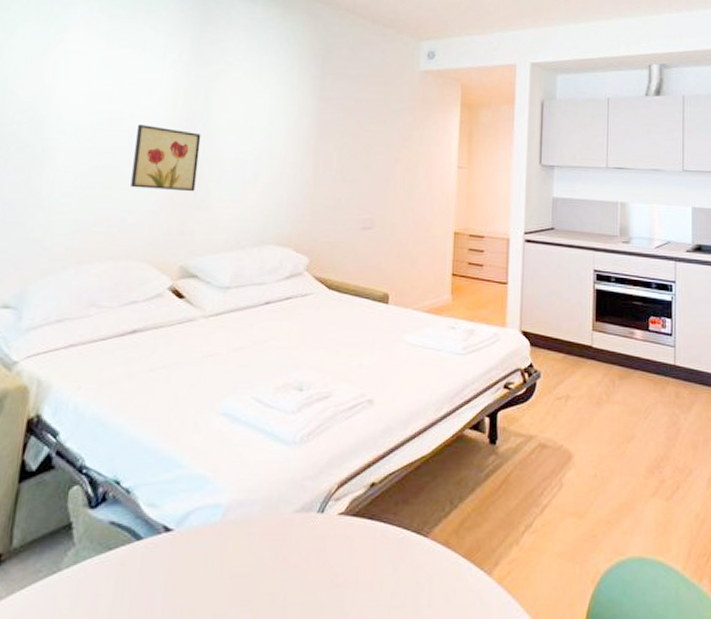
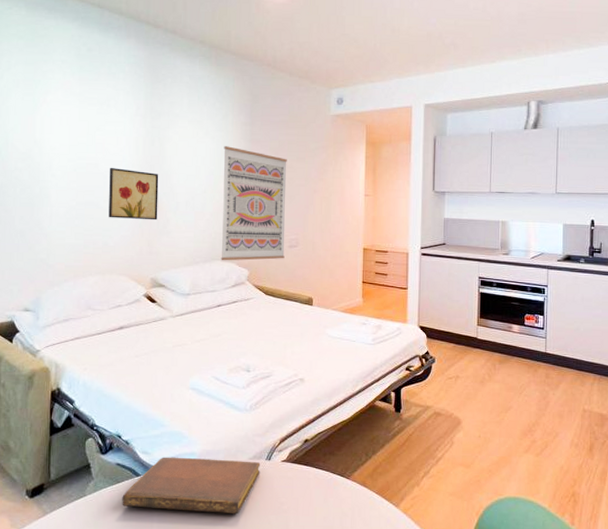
notebook: none [112,510,310,592] -> present [122,457,261,515]
wall art: none [273,103,364,246] -> present [221,146,287,261]

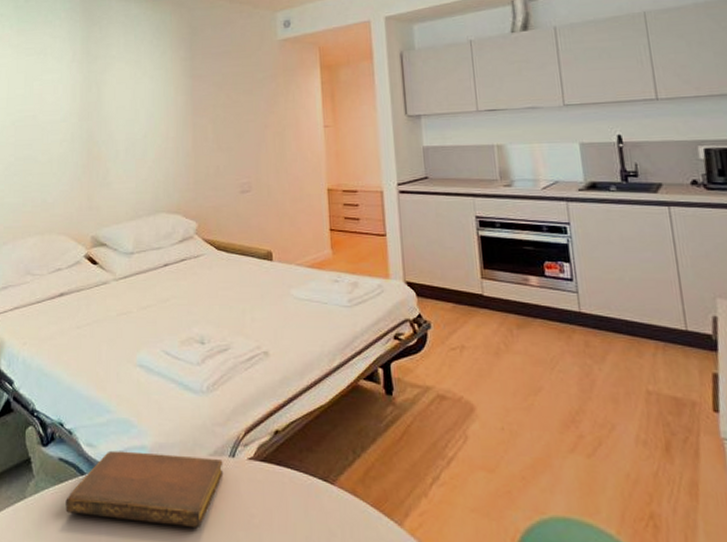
wall art: present [108,167,159,221] -> none [47,117,97,172]
wall art: present [221,146,287,261] -> none [163,84,237,213]

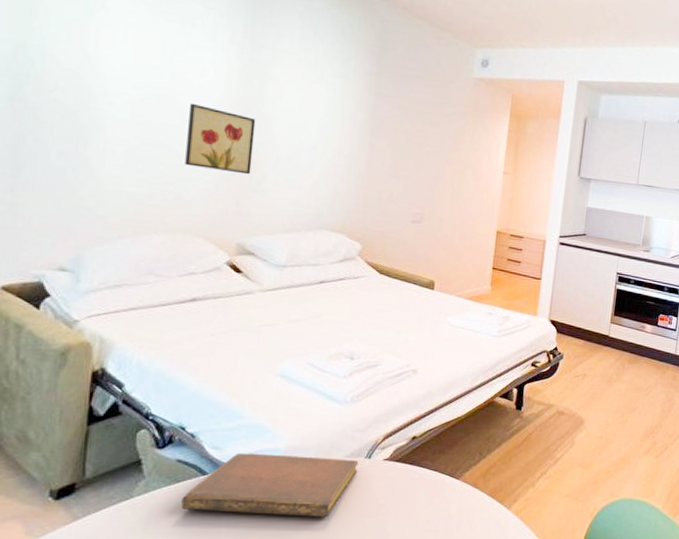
wall art: none [47,117,97,172] -> present [185,103,256,175]

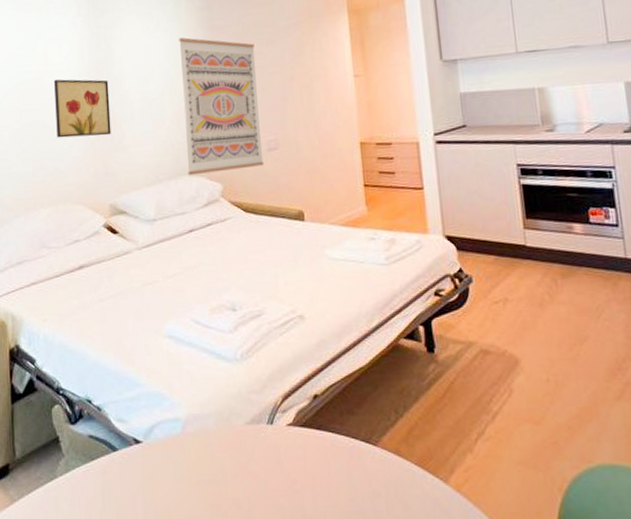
notebook: present [181,453,359,518] -> none [98,424,262,498]
wall art: none [328,96,418,235] -> present [179,37,264,176]

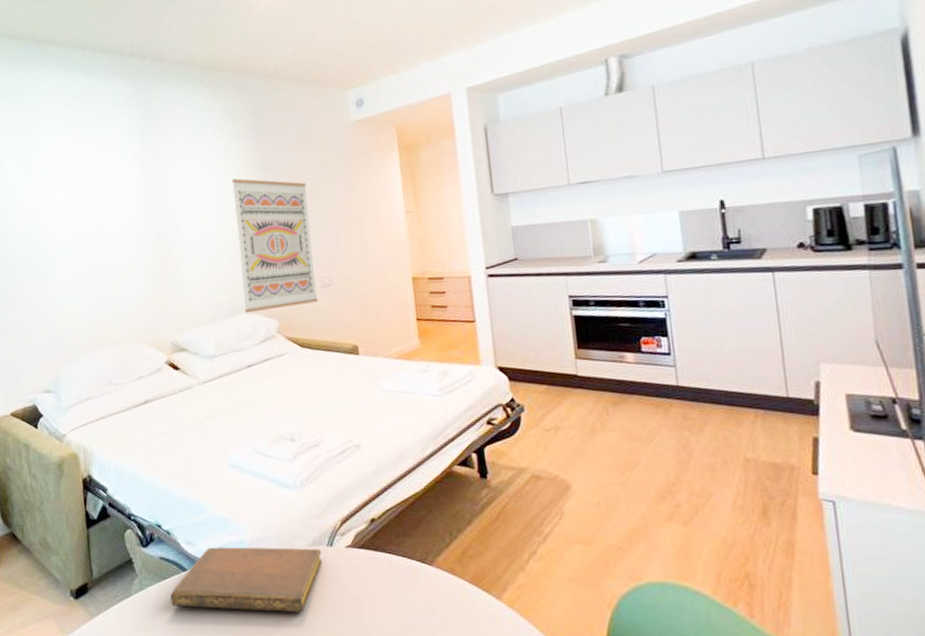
wall art: present [54,79,111,138] -> none [113,222,170,280]
notebook: none [98,424,262,498] -> present [170,546,323,613]

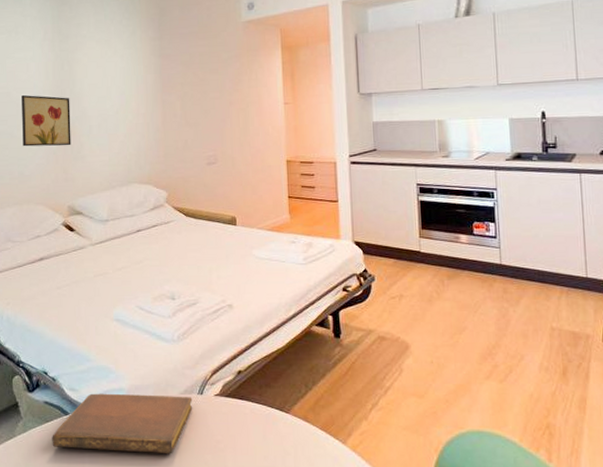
wall art: none [113,222,170,280] -> present [22,94,71,147]
wall art: present [232,178,318,313] -> none [133,63,204,184]

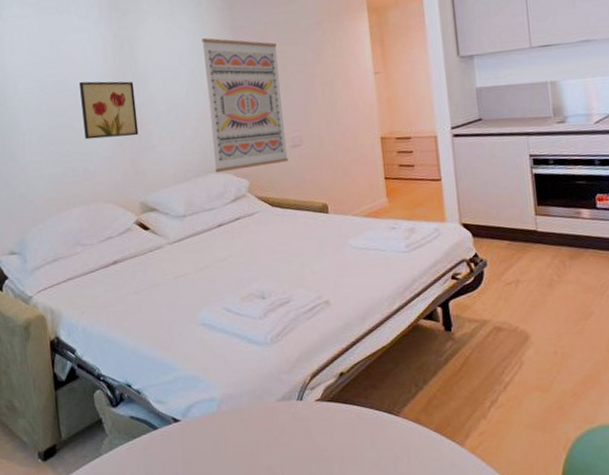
notebook: present [52,393,193,454] -> none [141,403,293,467]
wall art: none [133,63,204,184] -> present [201,38,288,173]

